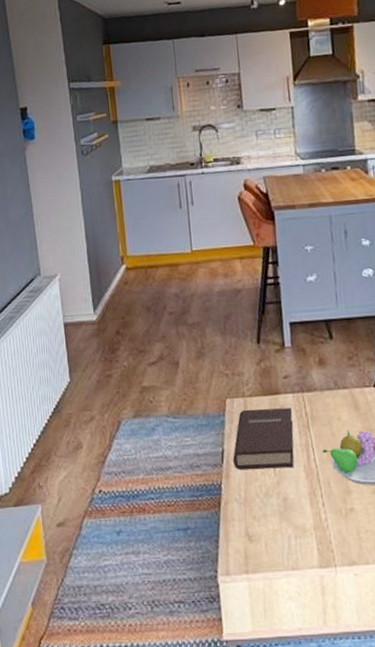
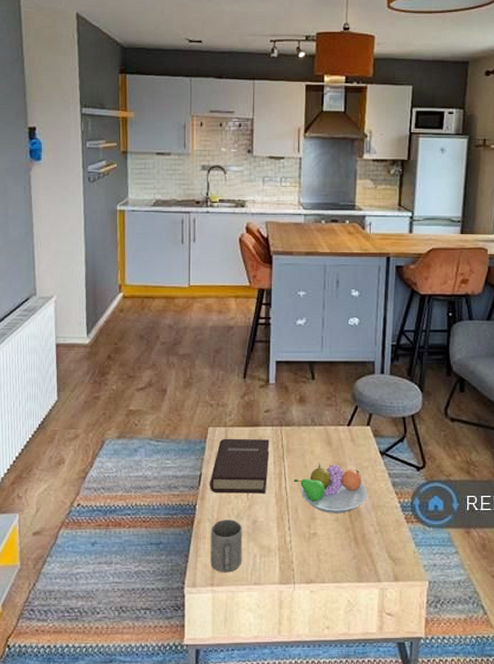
mug: none [239,498,277,558] -> present [210,520,242,573]

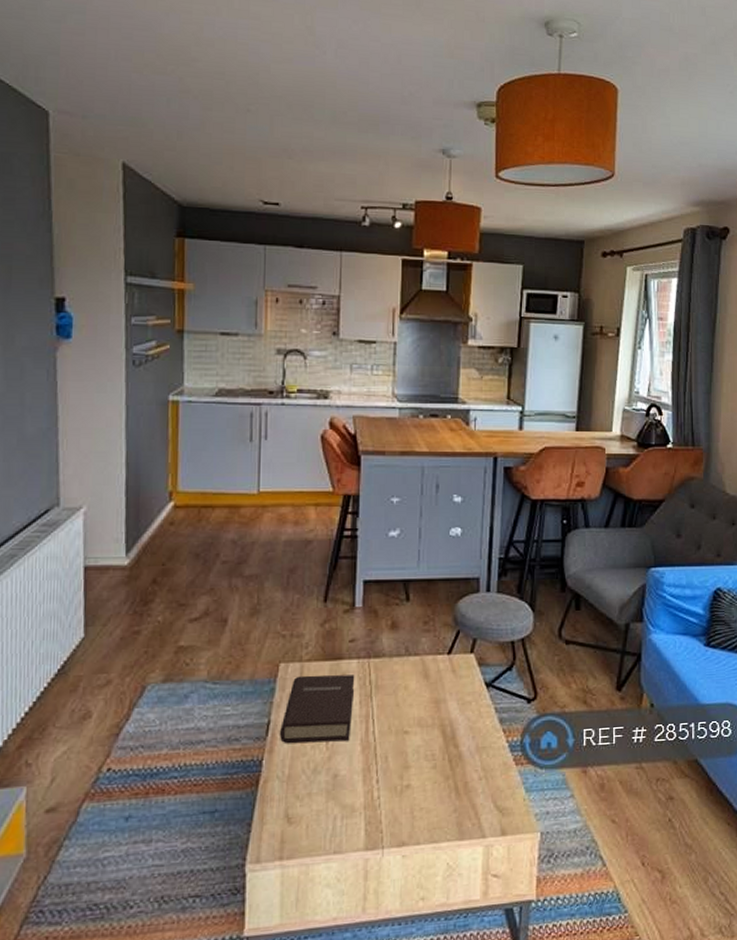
mug: present [210,520,242,573] -> none [279,775,320,843]
fruit bowl: present [293,463,368,514] -> none [383,700,471,760]

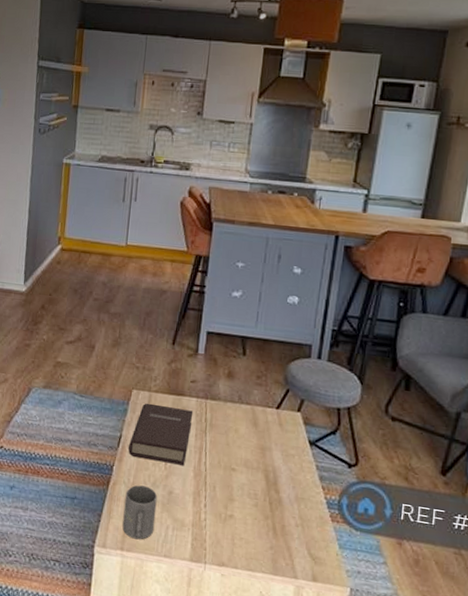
mug: none [279,775,320,843] -> present [122,485,158,540]

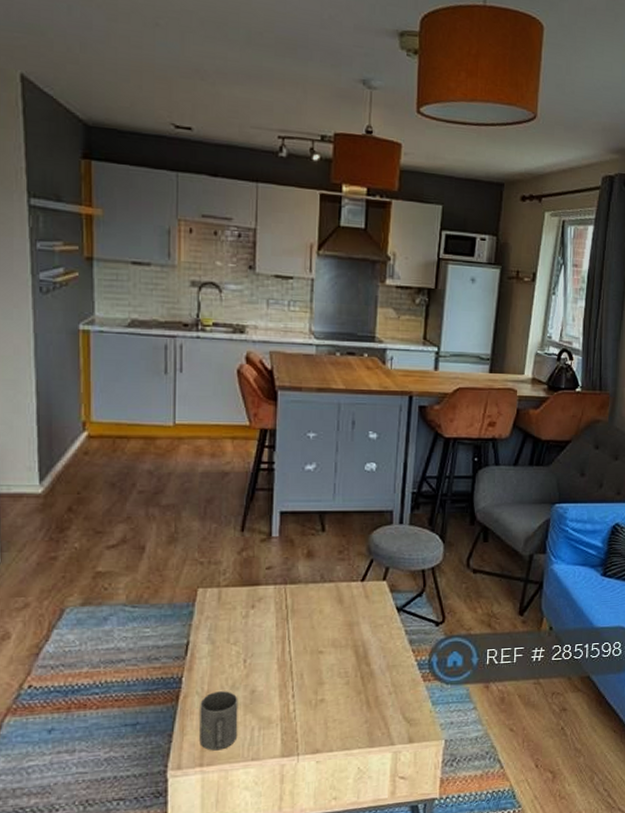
book: present [128,403,194,466] -> none [199,599,272,663]

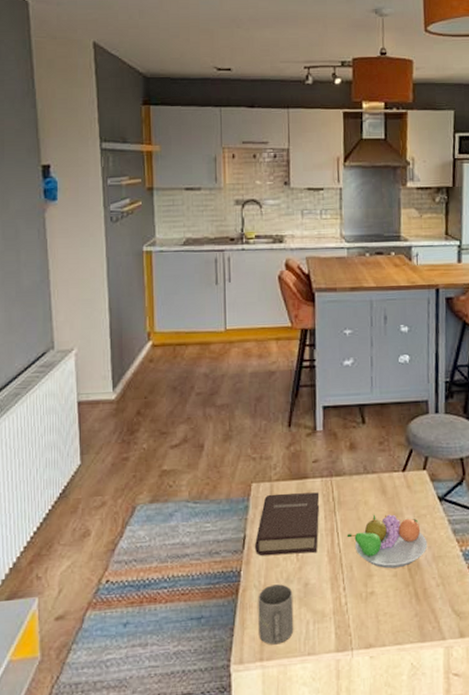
book: none [199,599,272,663] -> present [255,492,320,556]
fruit bowl: none [298,623,383,677] -> present [346,514,428,569]

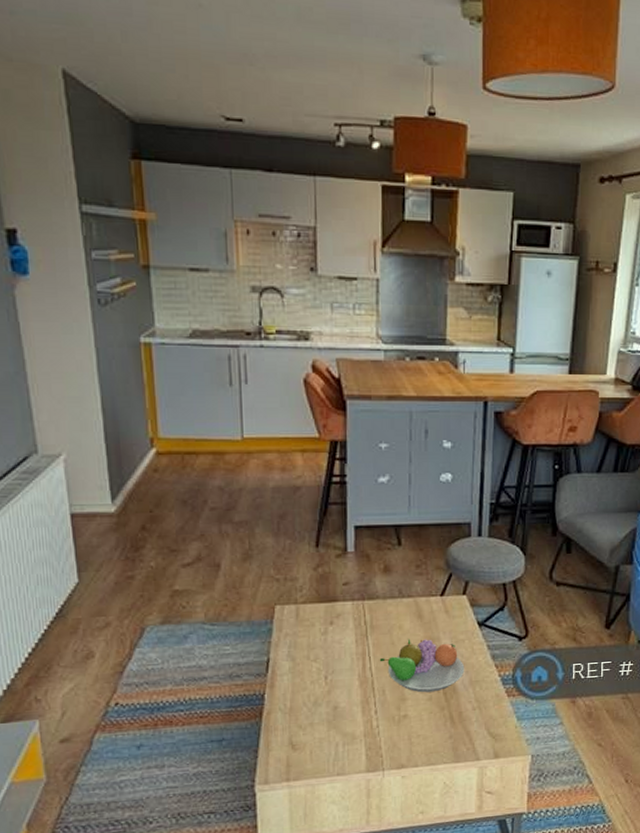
book: present [255,492,320,556] -> none [280,616,351,680]
mug: present [258,584,294,645] -> none [283,707,322,766]

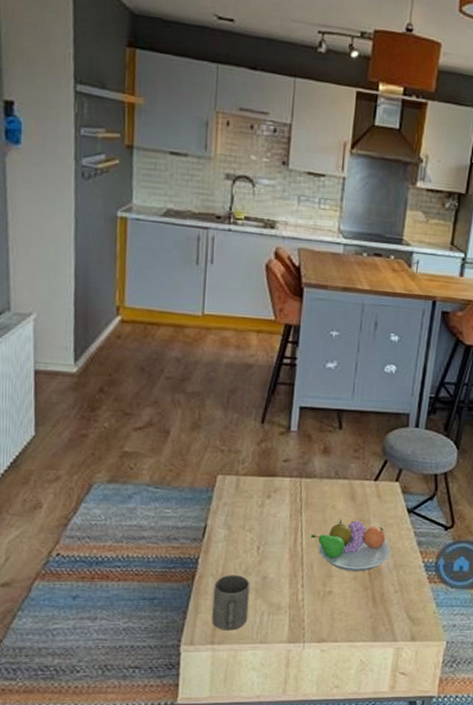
mug: none [283,707,322,766] -> present [212,575,250,631]

